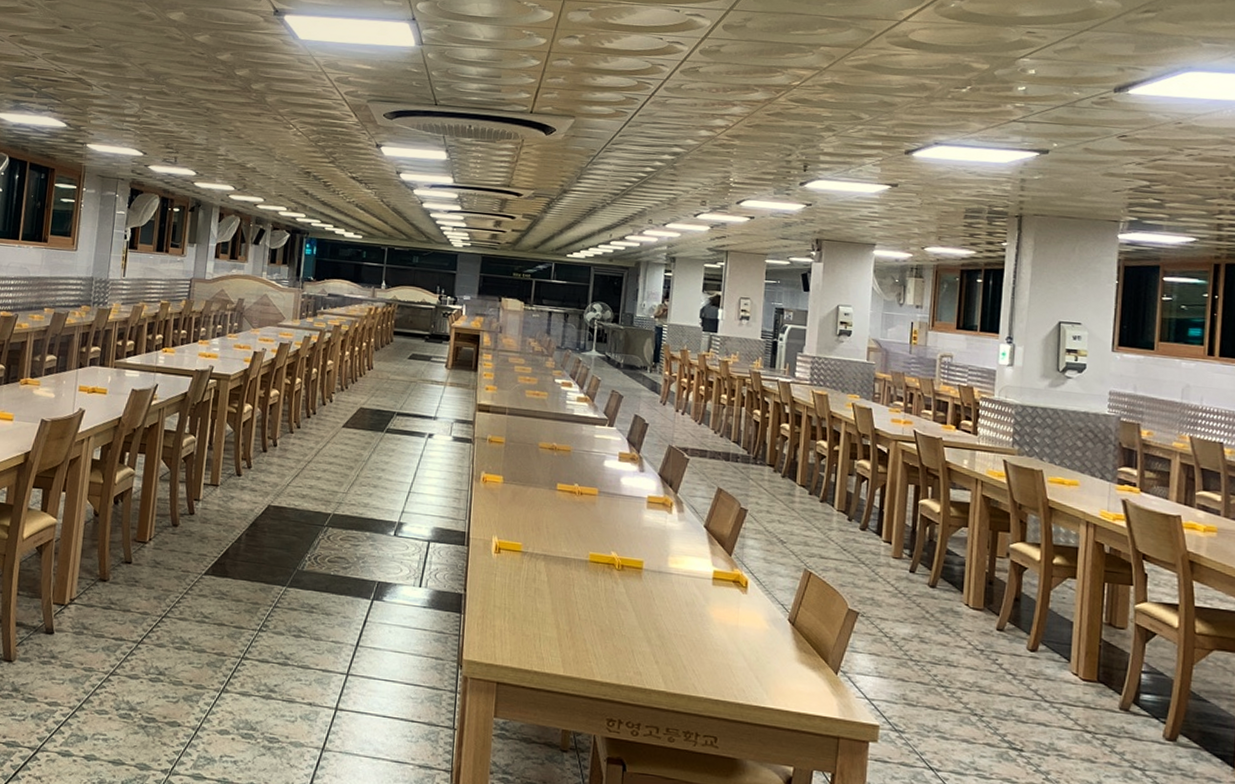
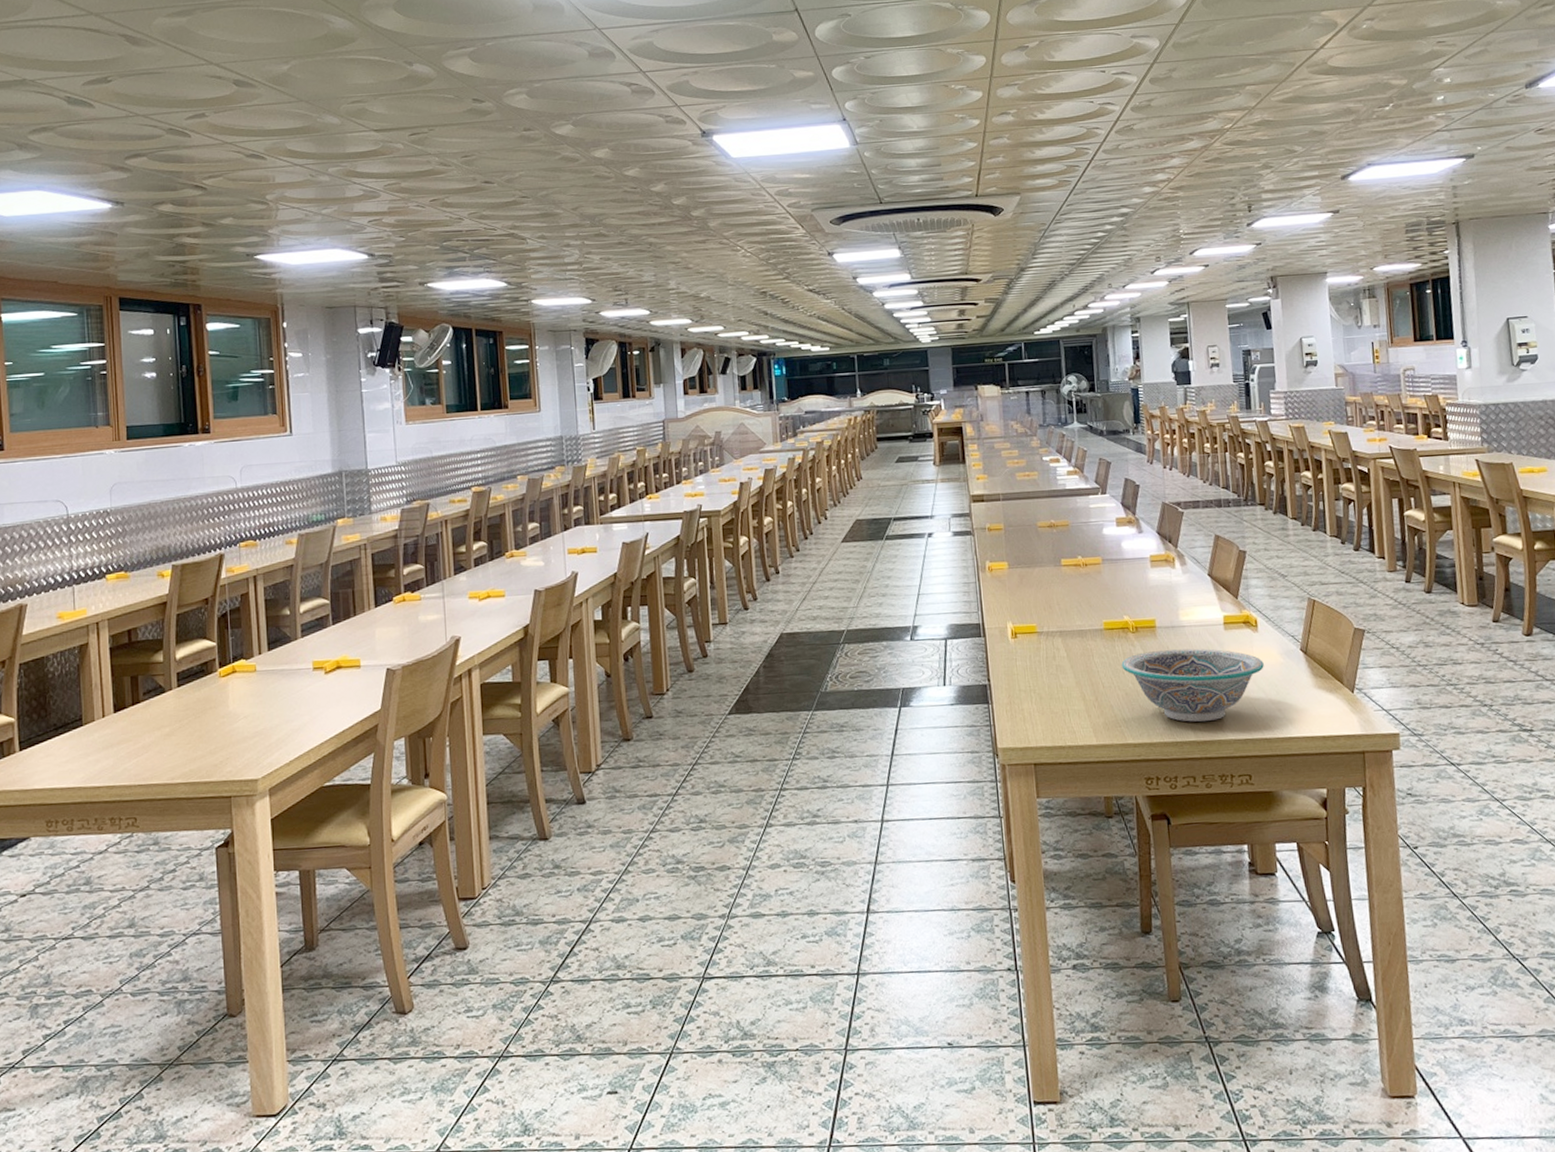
bowl: none [601,592,748,675] -> present [1121,648,1264,722]

